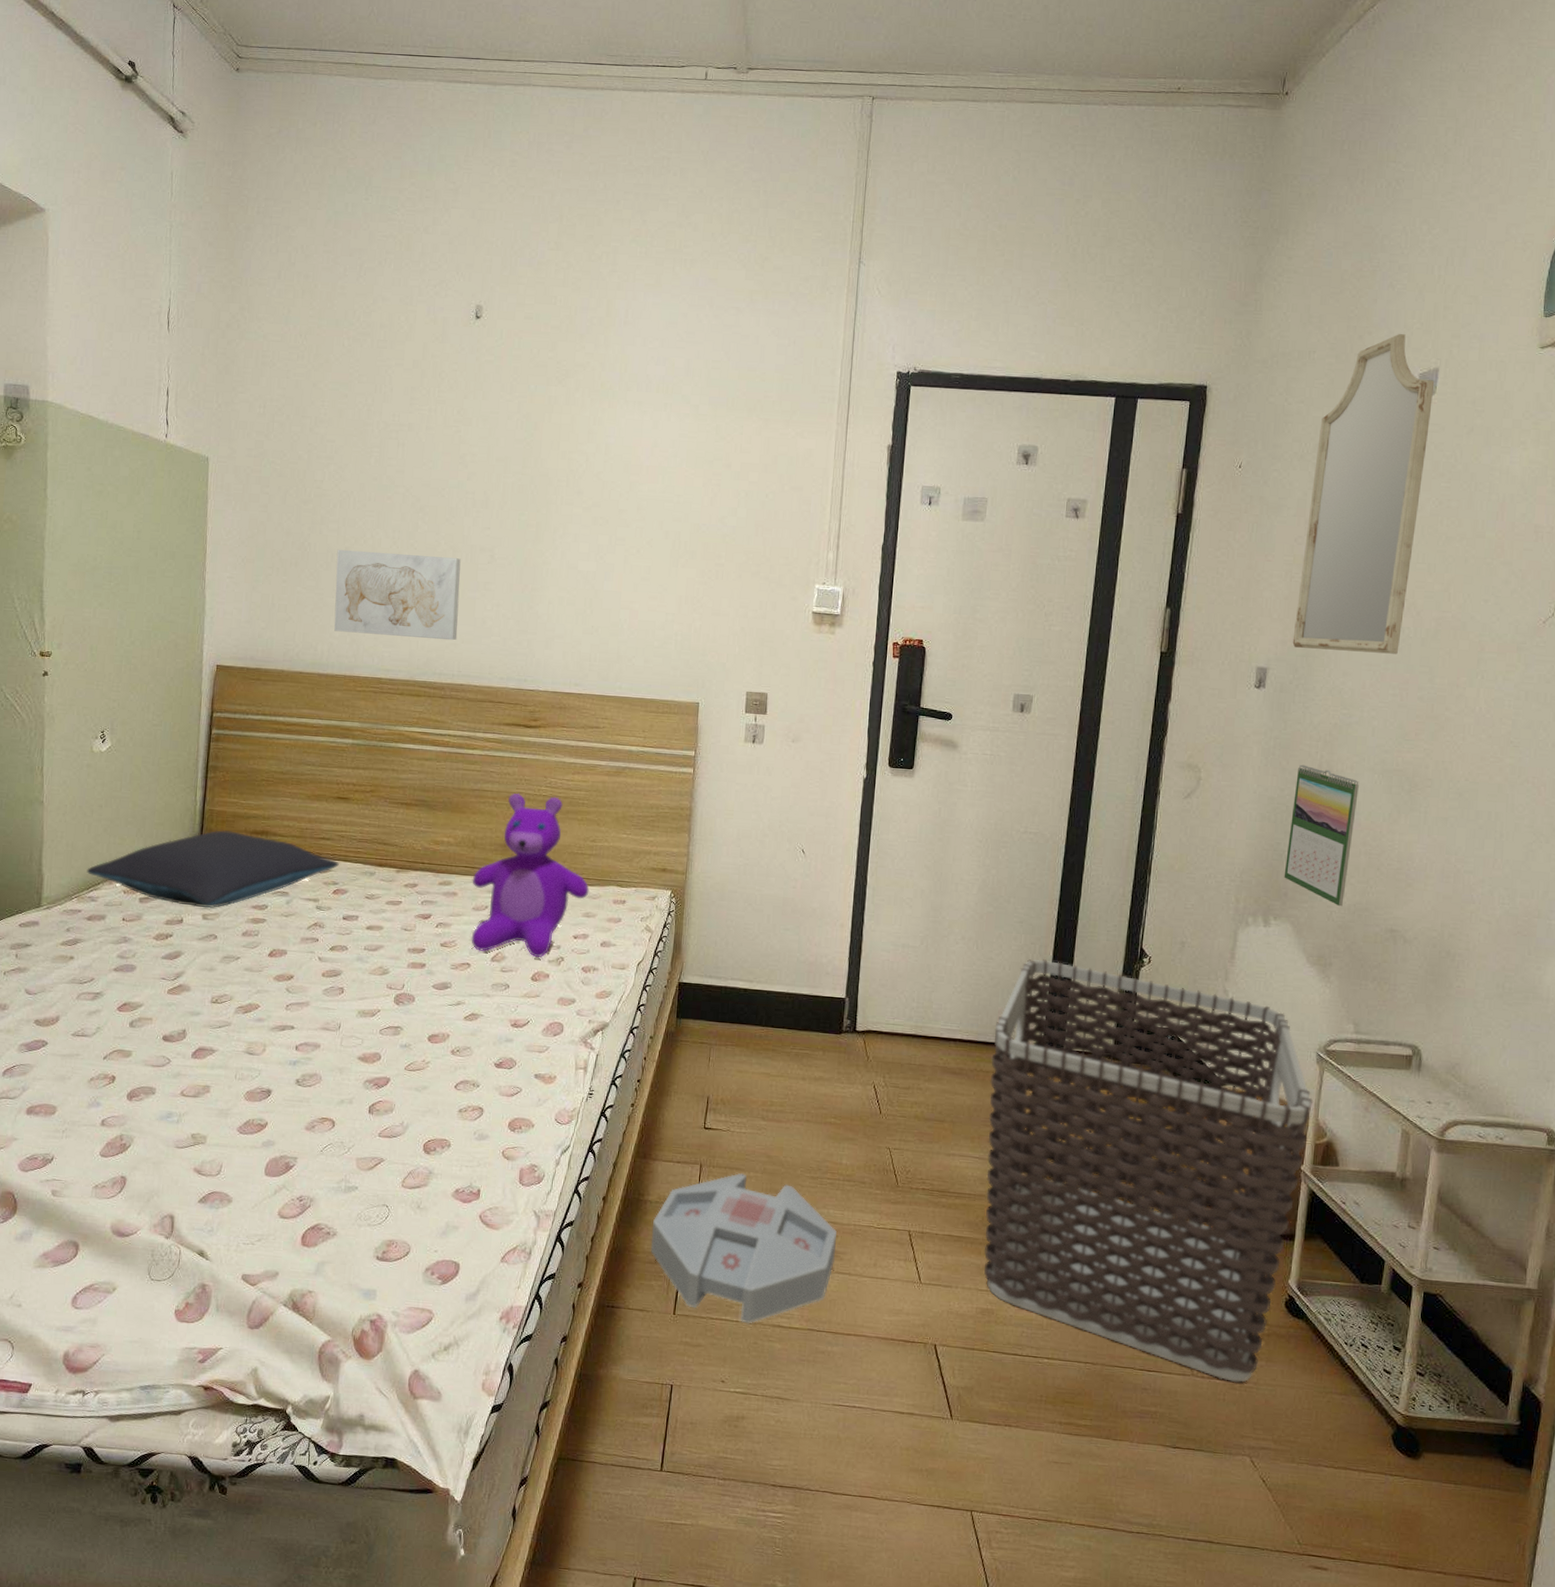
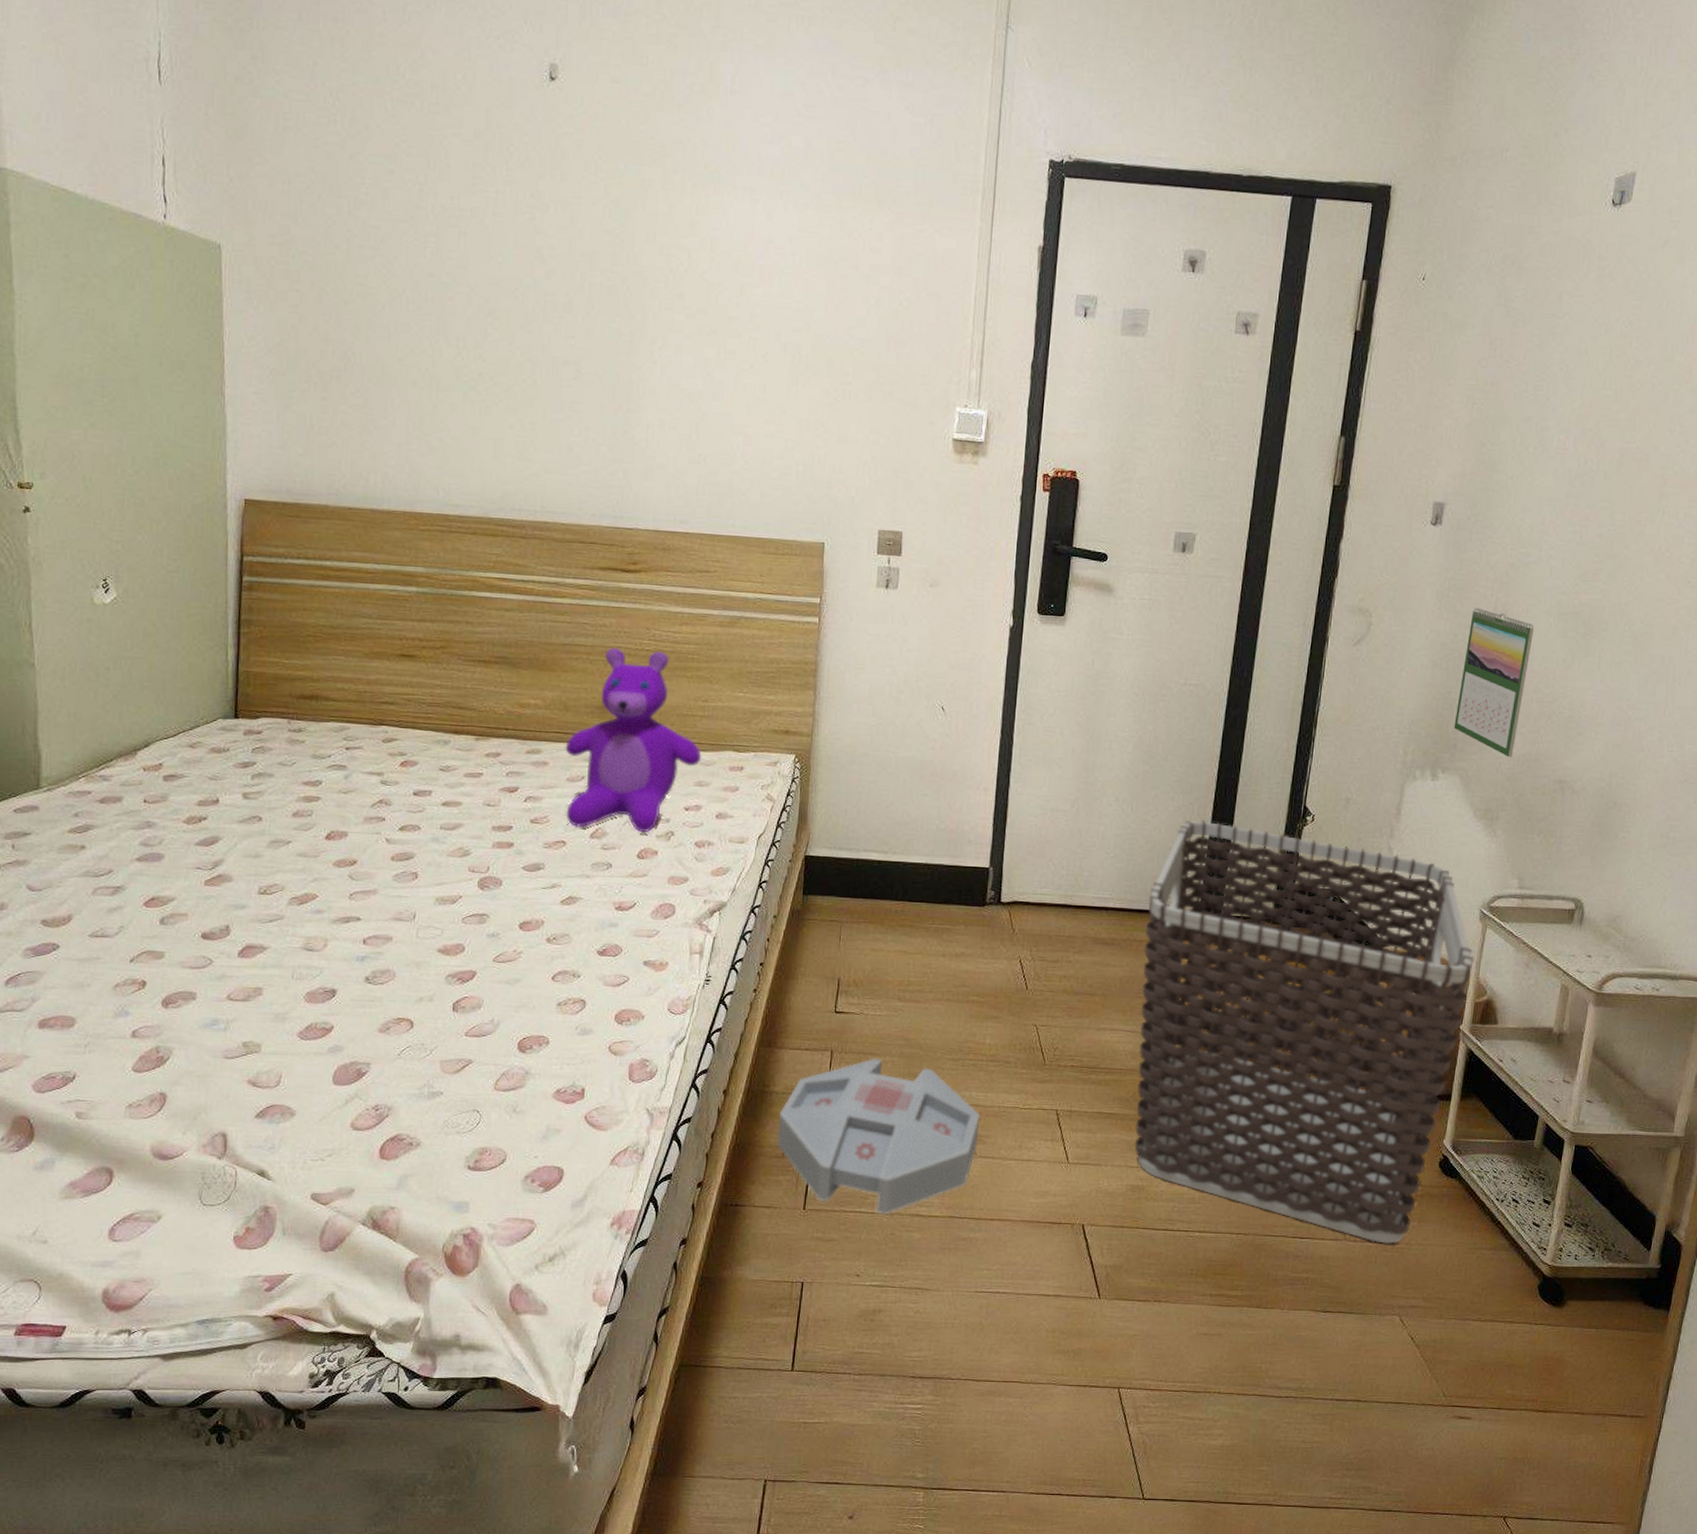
pillow: present [86,830,339,908] -> none [95,695,406,785]
wall art: present [334,549,461,641] -> none [388,360,541,471]
home mirror: present [1292,334,1435,654] -> none [1472,132,1631,488]

